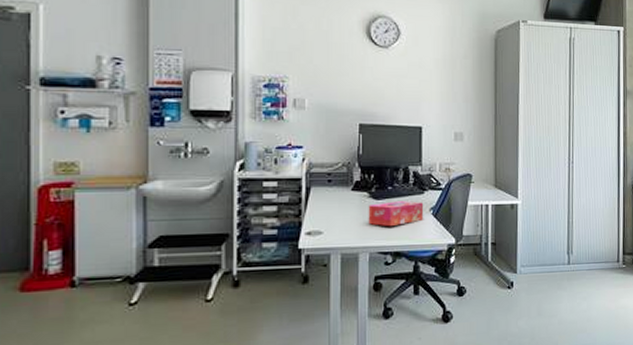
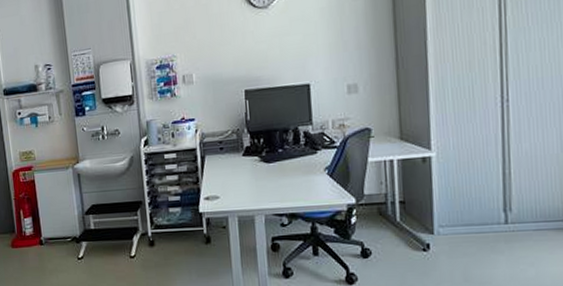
tissue box: present [368,201,424,227] -> none [260,162,318,189]

